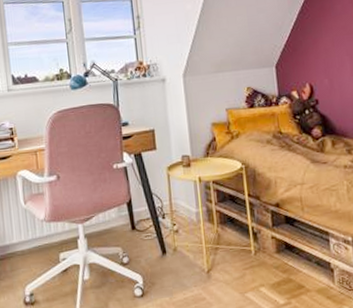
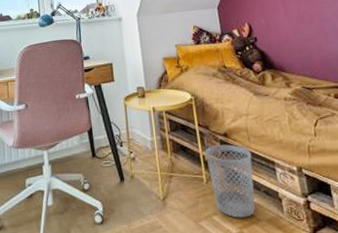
wastebasket: none [254,215,306,289] -> present [205,144,256,218]

